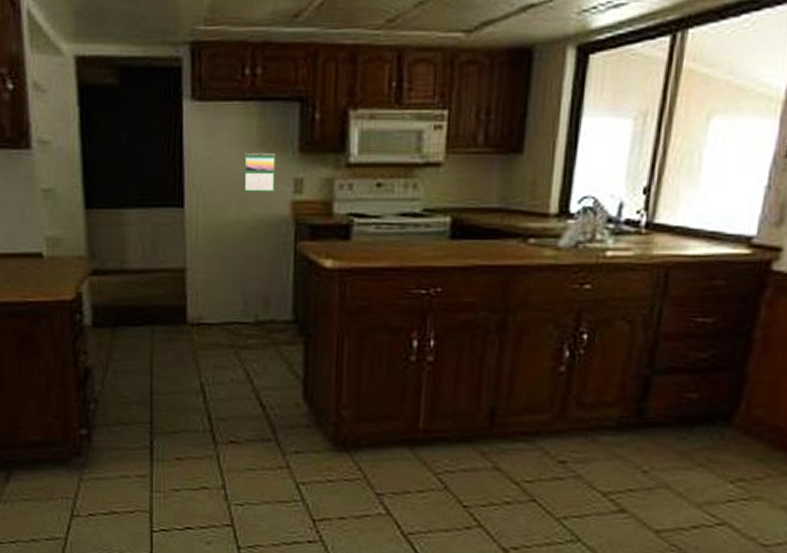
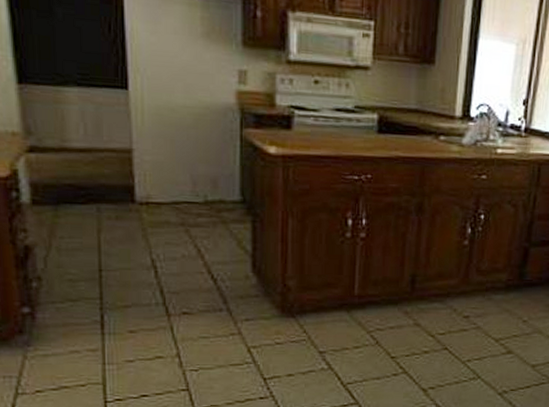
calendar: present [244,152,276,192] -> none [189,42,220,81]

